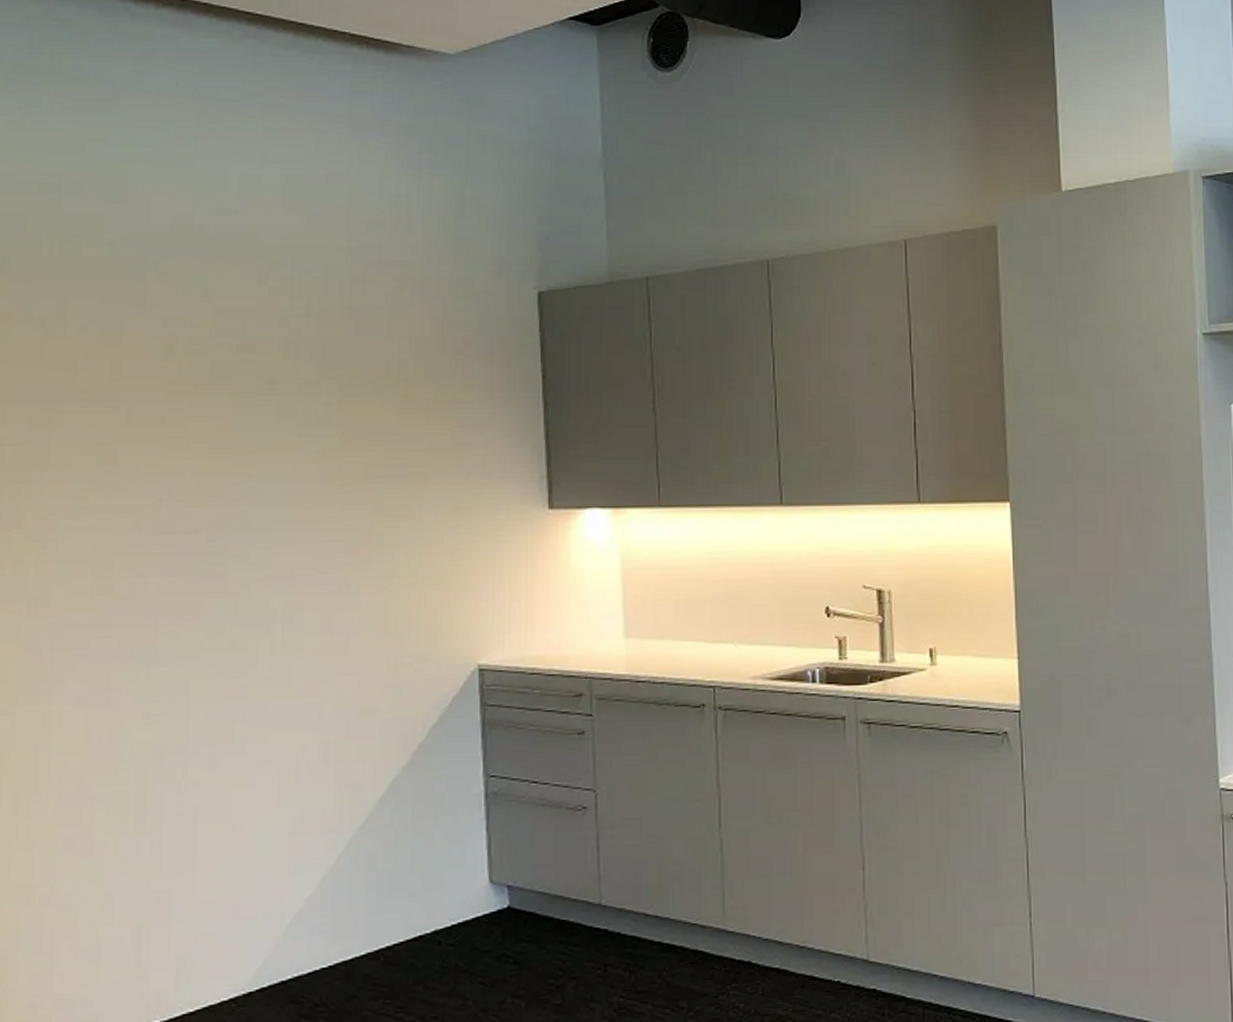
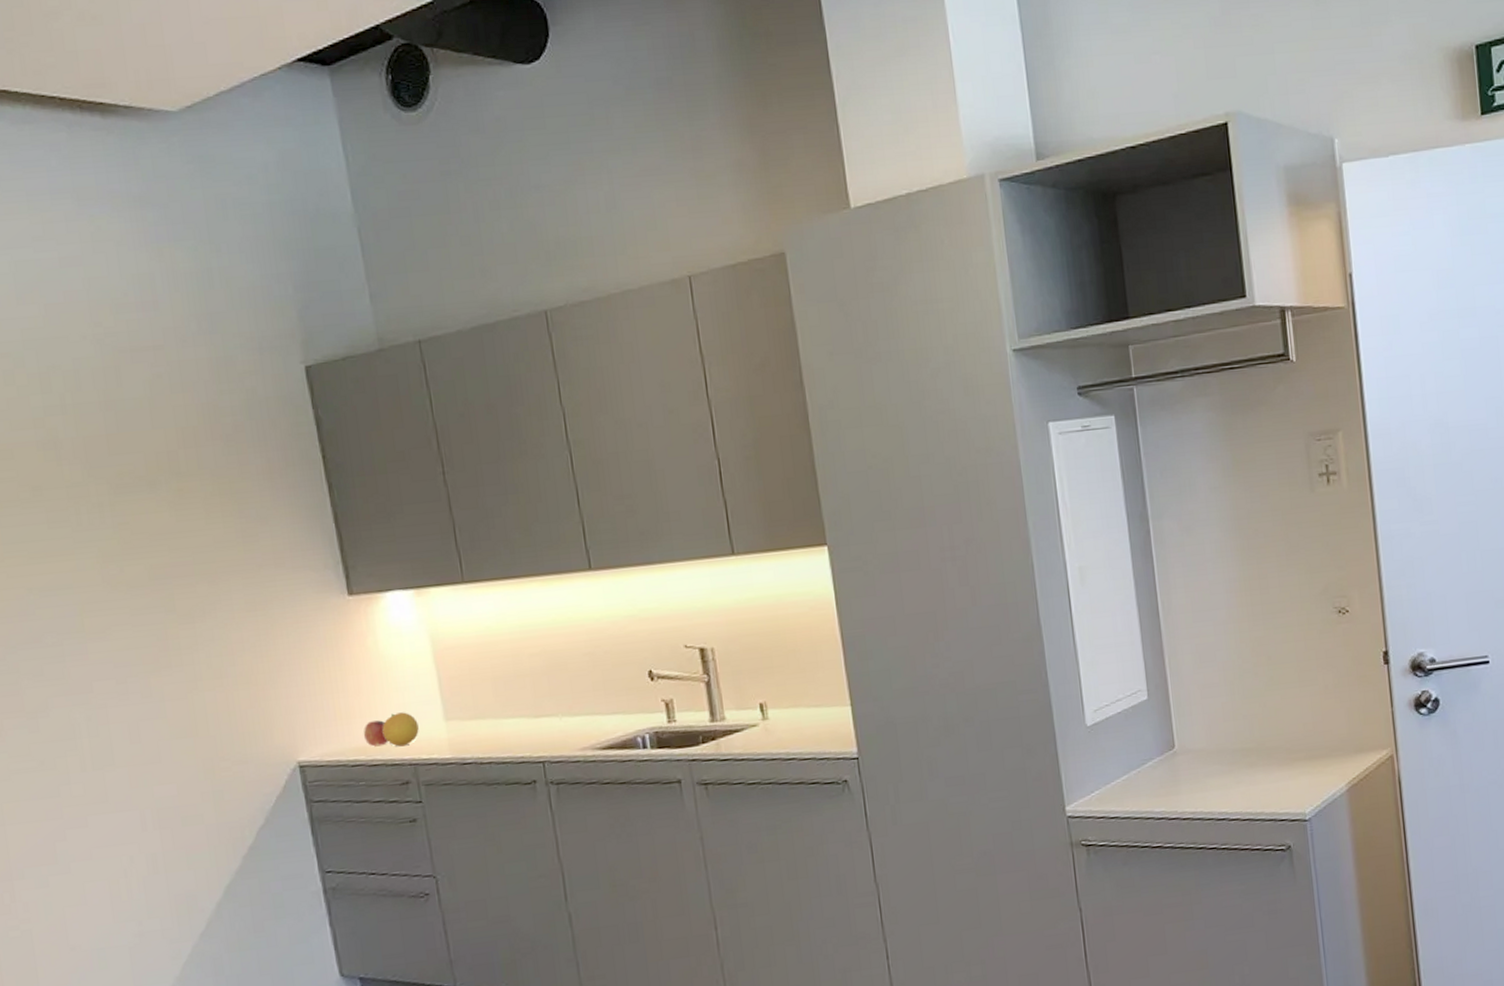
fruit: none [544,632,567,657] -> present [363,720,388,747]
fruit: none [563,626,598,659] -> present [382,712,419,747]

